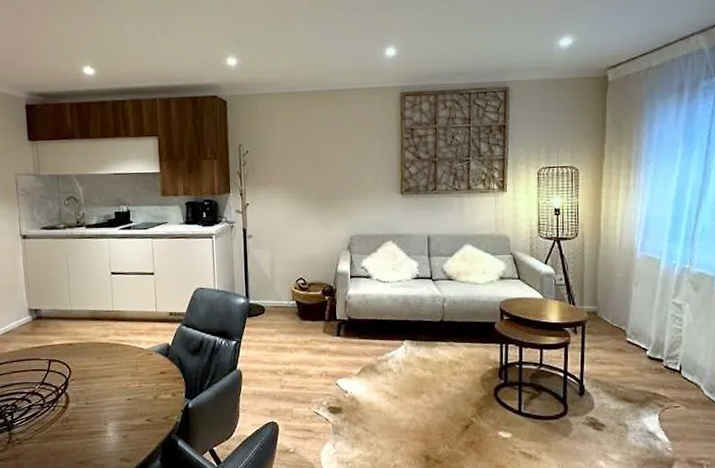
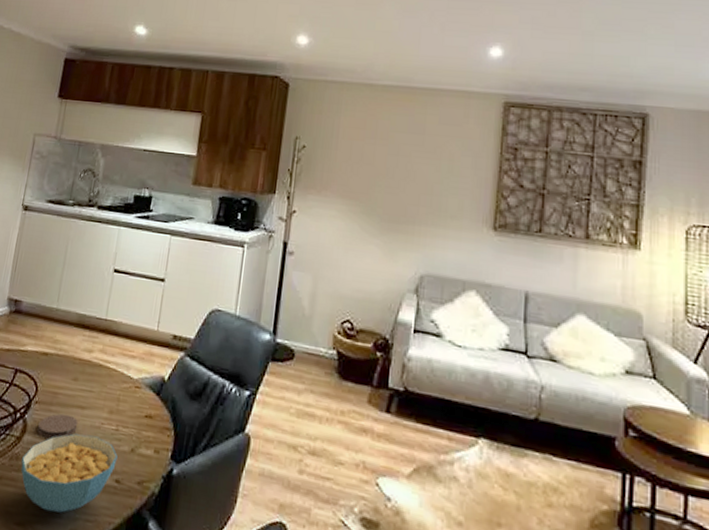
cereal bowl: none [71,394,145,450] -> present [21,433,118,513]
coaster: none [78,383,109,402] -> present [38,414,78,439]

